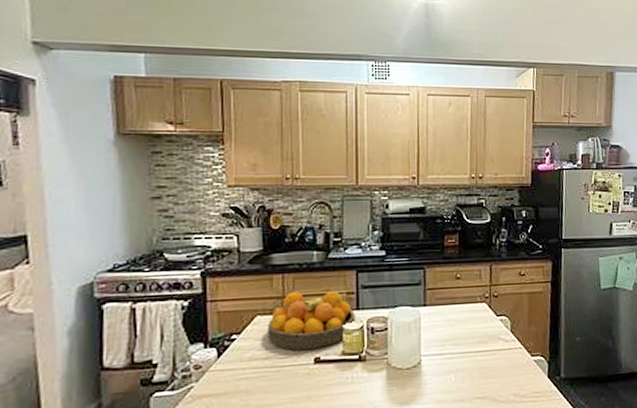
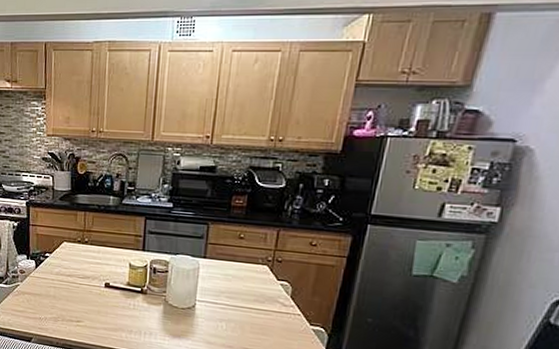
fruit bowl: present [268,291,355,350] -> none [71,227,141,276]

